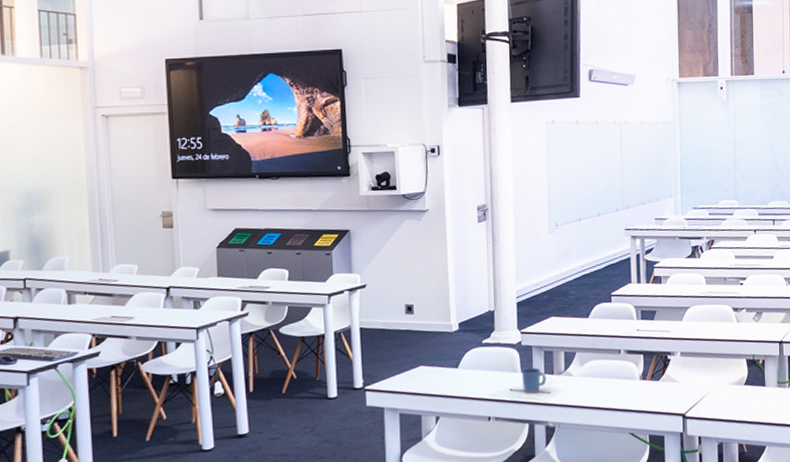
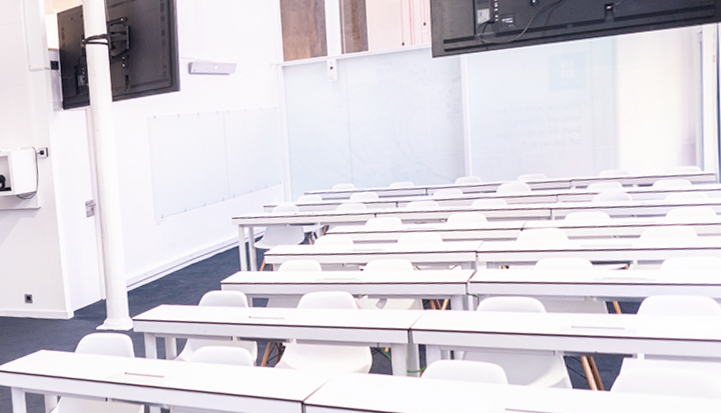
mug: present [521,367,547,394] -> none [134,353,160,378]

